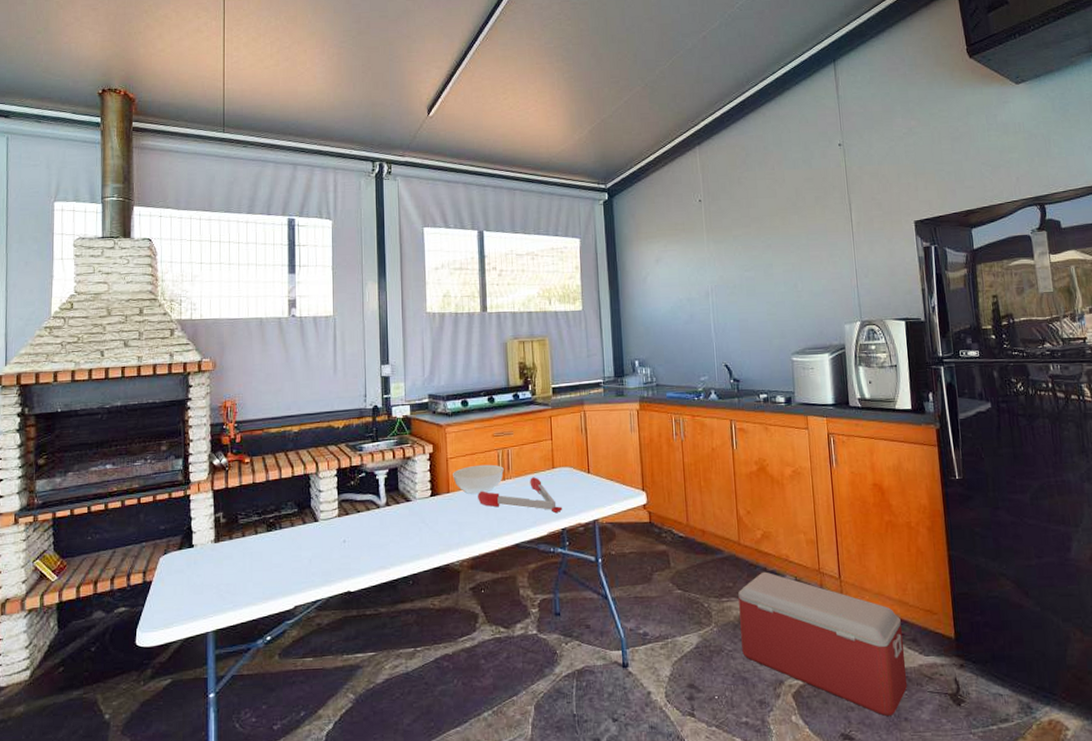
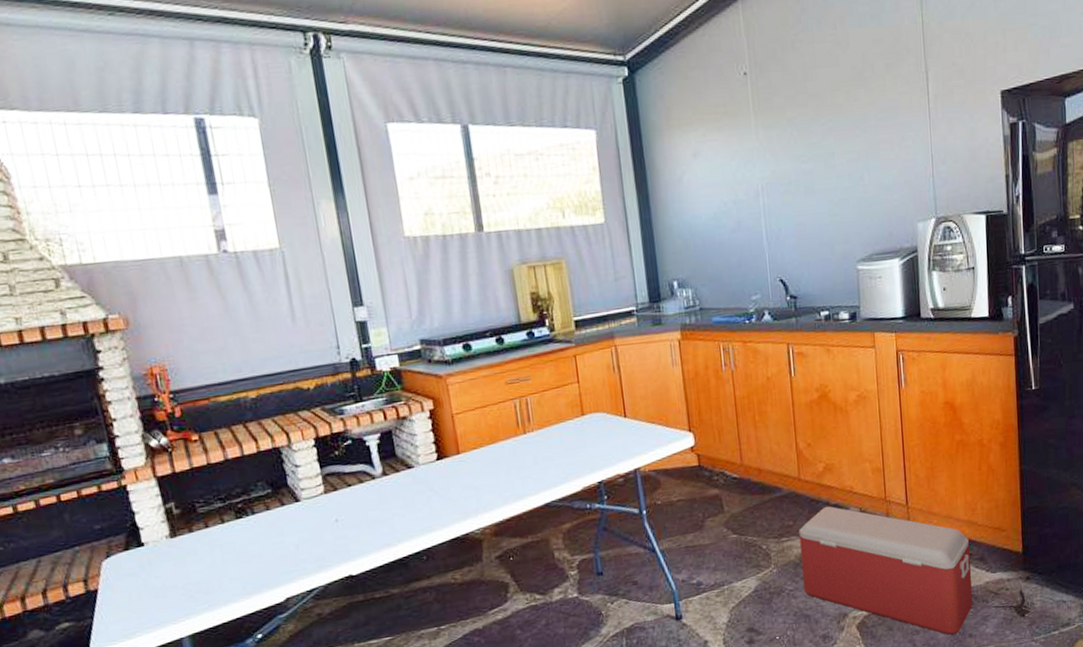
bowl: present [453,464,504,495] -> none [461,416,524,454]
tongs: present [478,477,563,512] -> none [494,427,598,466]

